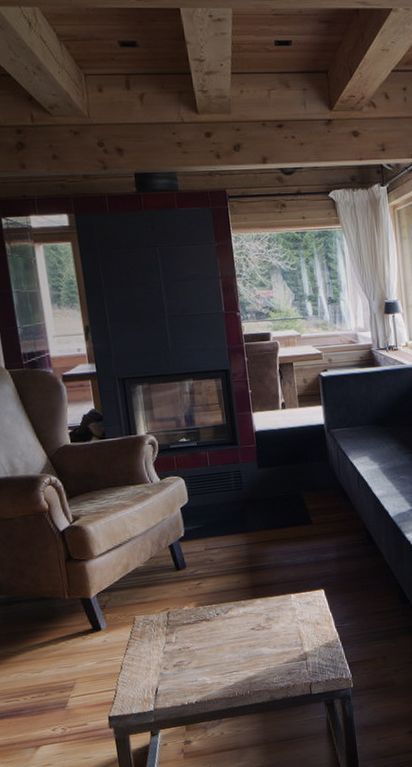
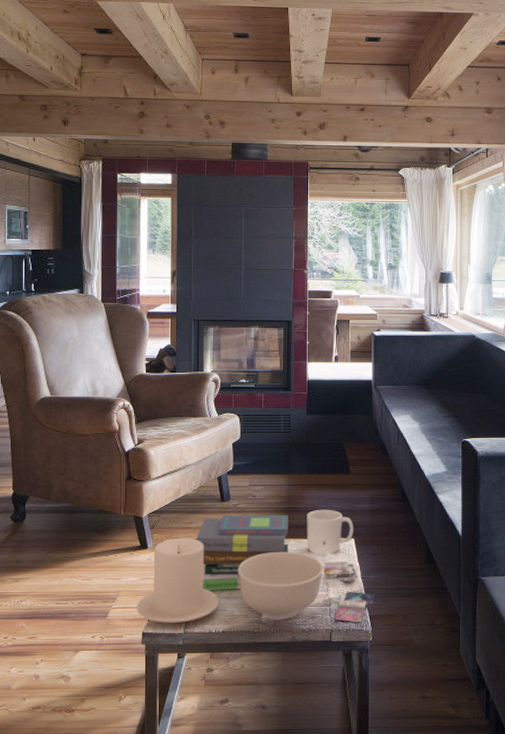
candle: none [98,613,189,704] -> present [137,537,220,623]
books: none [153,575,256,664] -> present [195,514,288,590]
bowl: none [204,611,296,683] -> present [238,552,324,620]
mug: none [270,563,323,611] -> present [306,509,353,555]
magazine: none [294,613,351,673] -> present [323,561,374,623]

